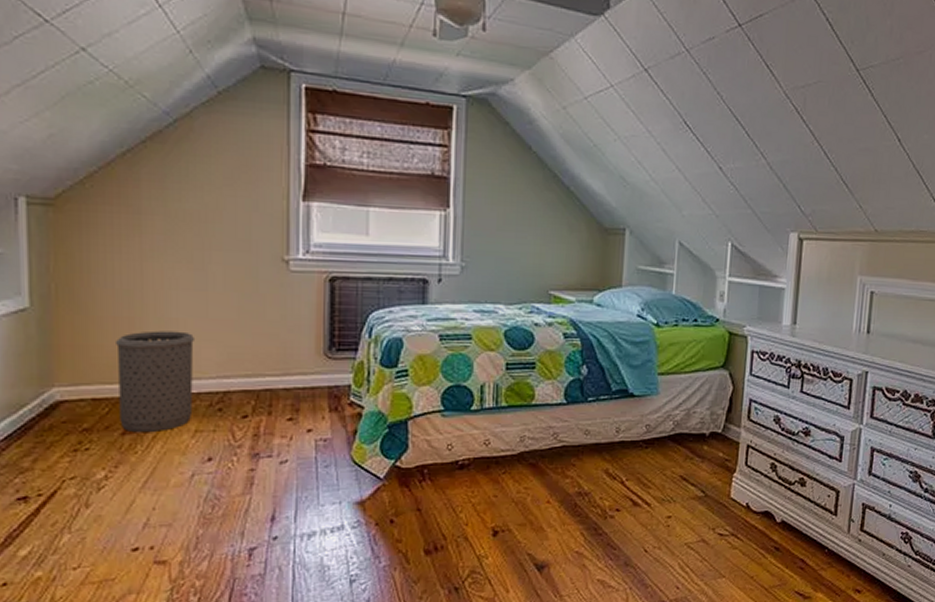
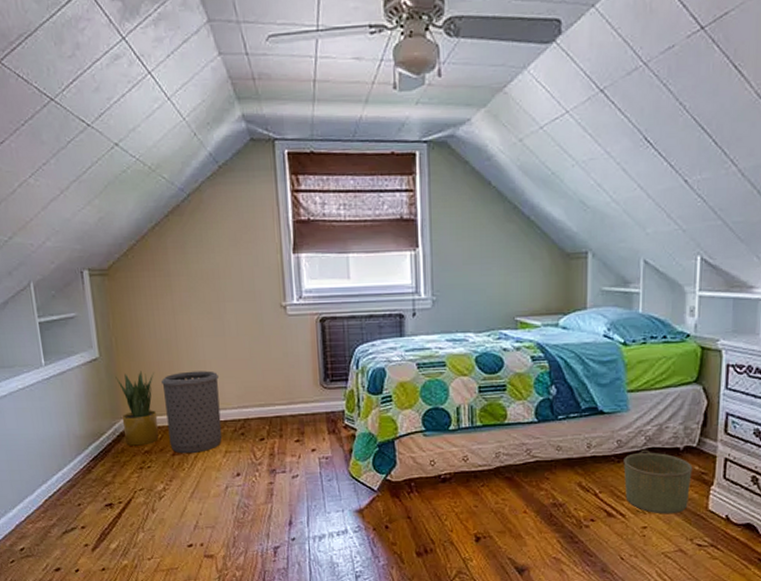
planter: none [50,327,106,422] -> present [115,371,159,446]
basket: none [651,435,717,503] -> present [623,449,693,514]

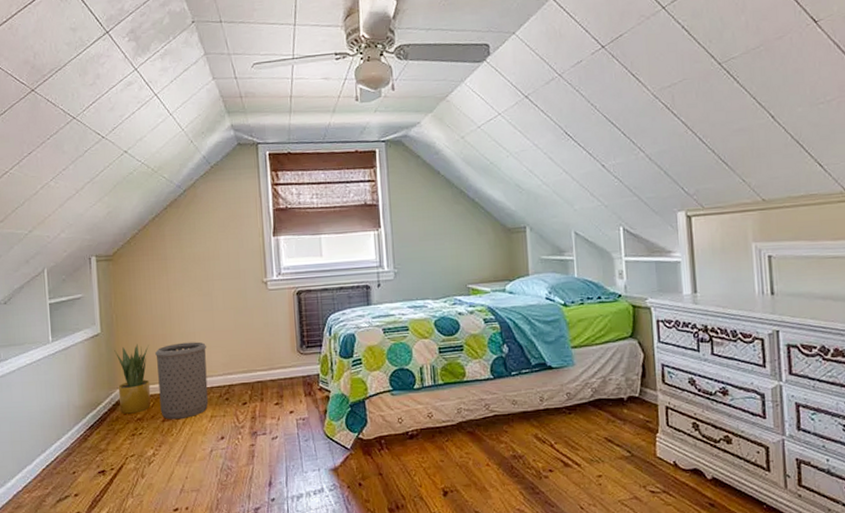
basket: present [623,449,693,514] -> none [574,400,638,463]

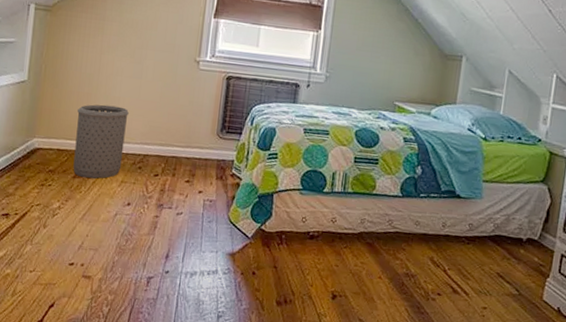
planter: present [114,344,151,414] -> none [34,98,73,165]

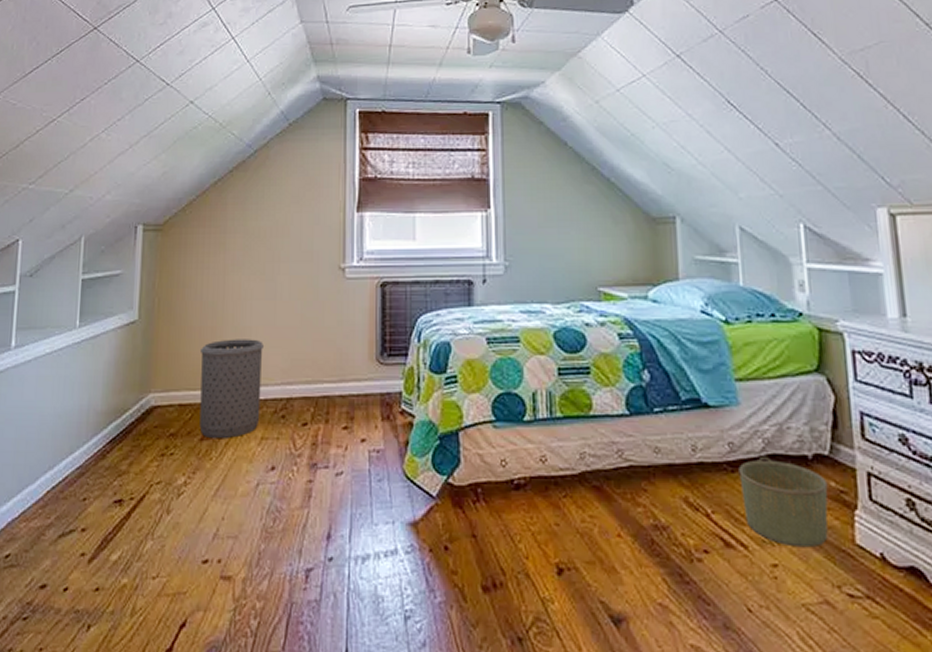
basket: none [471,235,533,299] -> present [738,456,828,548]

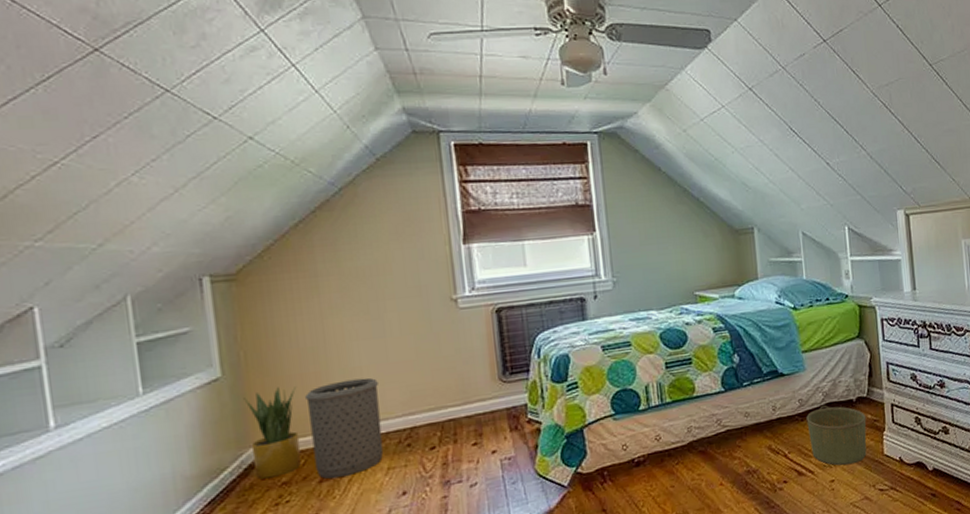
planter: none [150,337,194,427] -> present [243,387,301,479]

